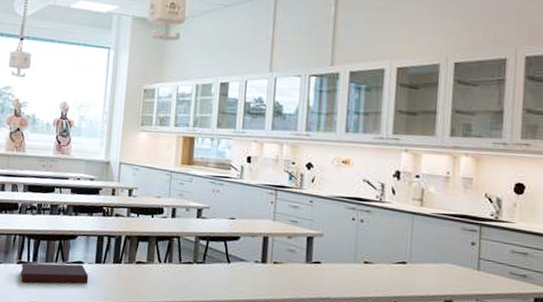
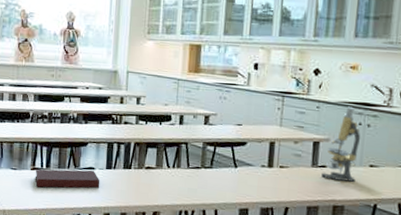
microscope: none [316,201,355,279] -> present [321,106,361,182]

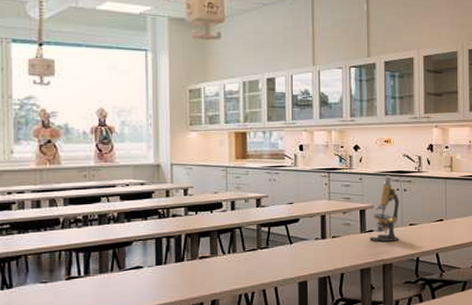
notebook: present [35,169,100,189] -> none [71,269,150,298]

